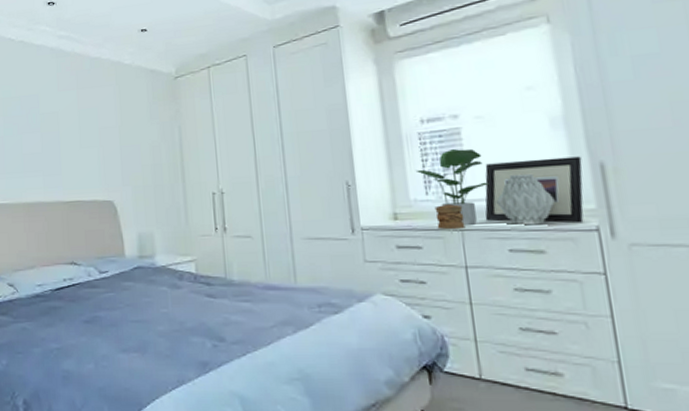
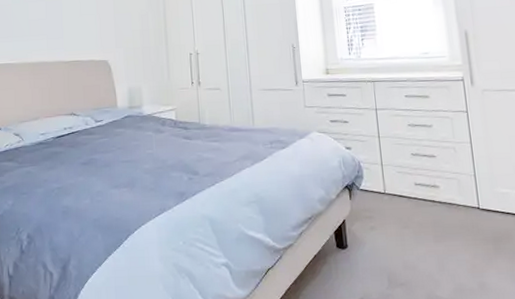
potted plant: present [415,148,489,226] -> none [342,19,392,79]
decorative box: present [434,204,466,230] -> none [355,62,376,82]
picture frame: present [485,156,584,224] -> none [389,26,454,76]
vase: present [496,173,555,226] -> none [397,38,436,78]

